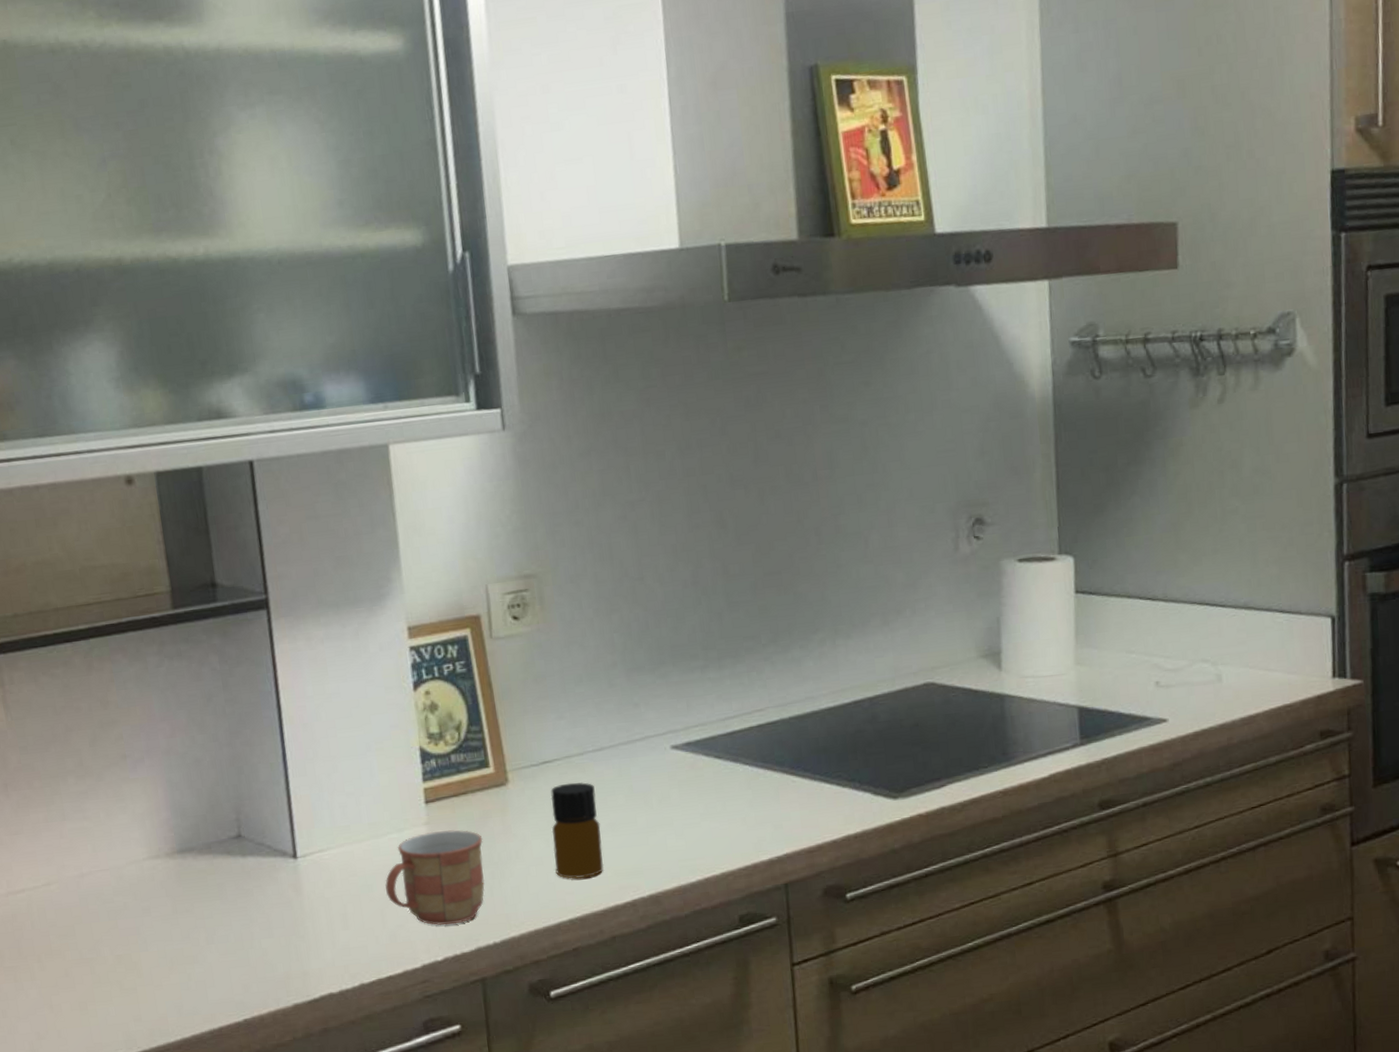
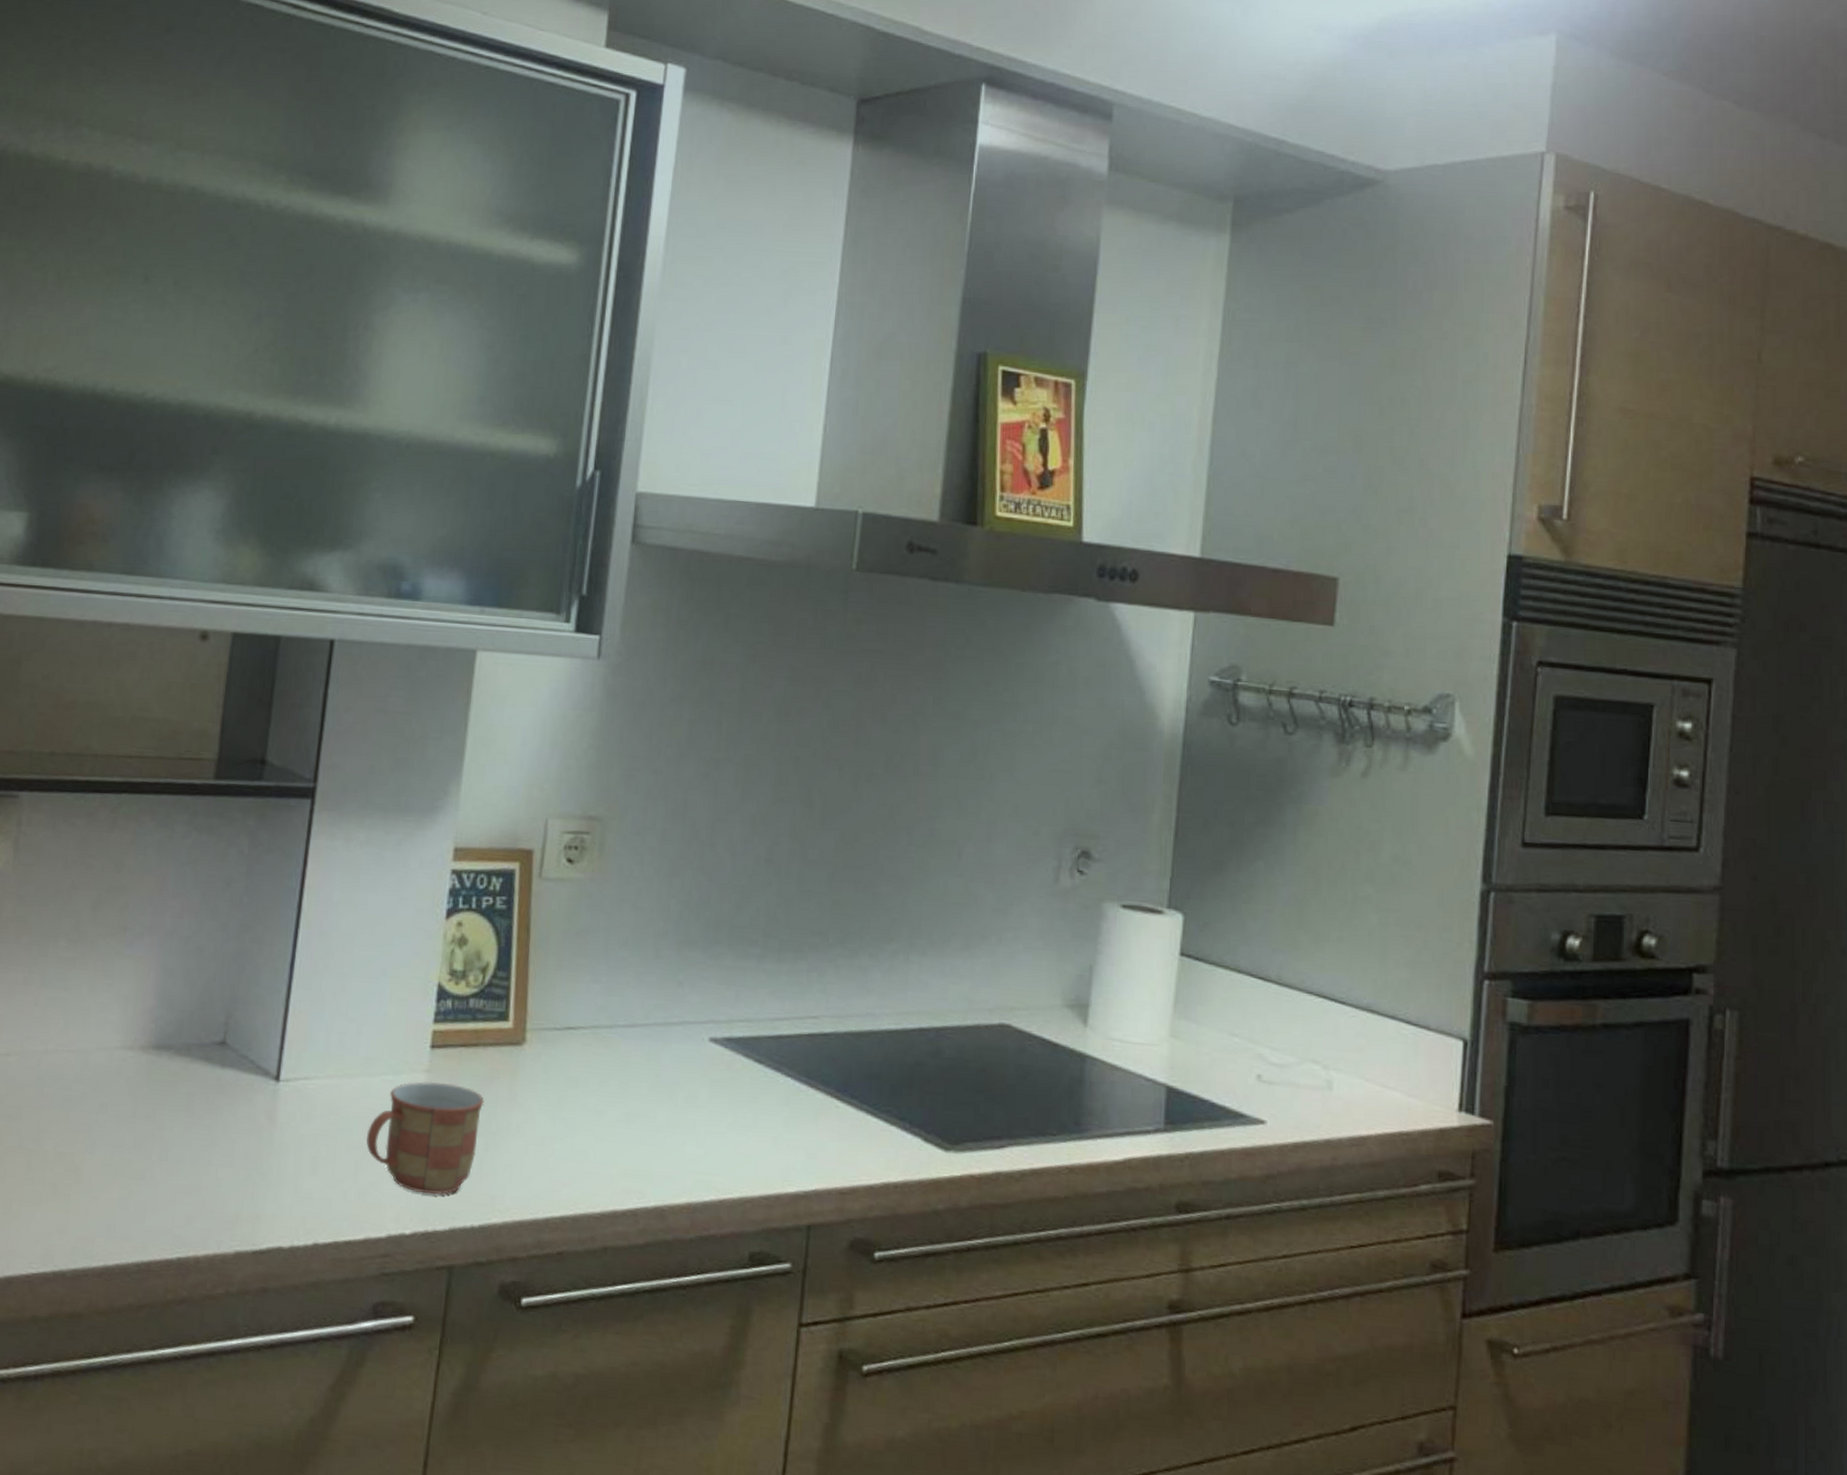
bottle: present [550,782,604,879] -> none [556,1056,618,1172]

